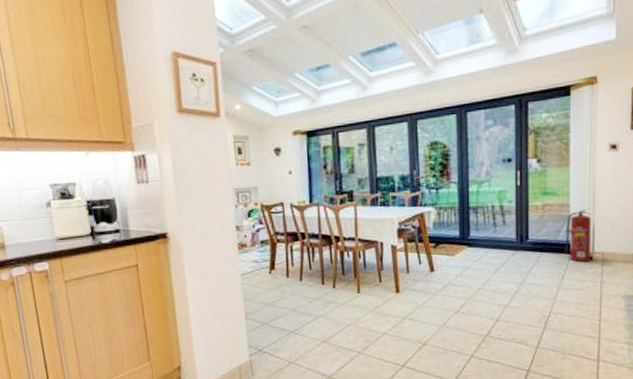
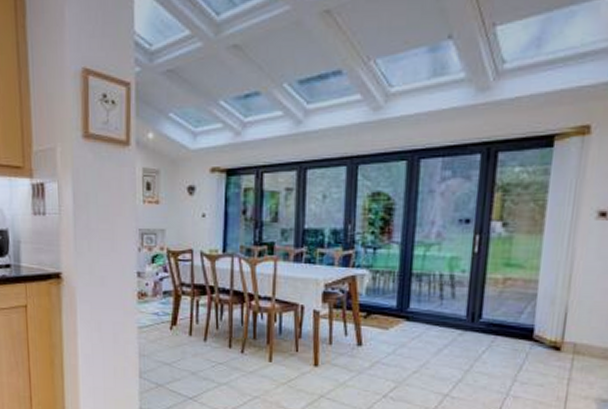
fire extinguisher: present [563,209,592,262] -> none [524,288,566,352]

